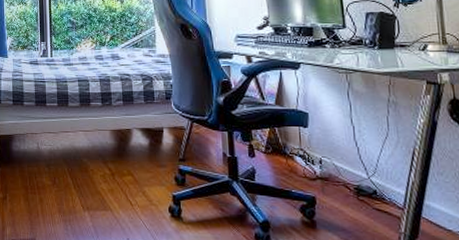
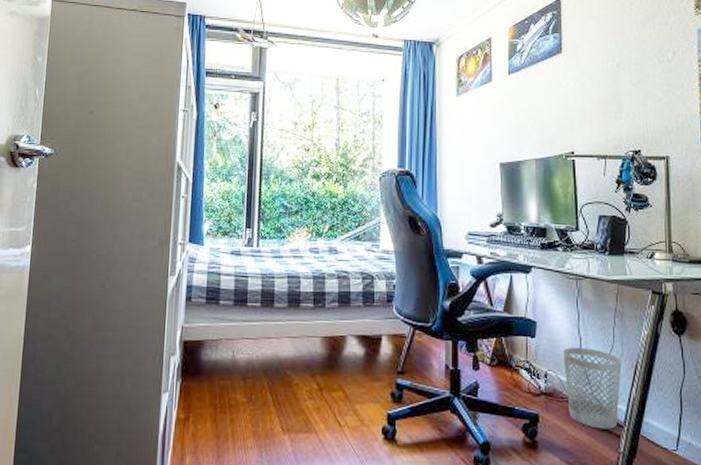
wastebasket: none [337,135,399,212] -> present [563,347,622,430]

